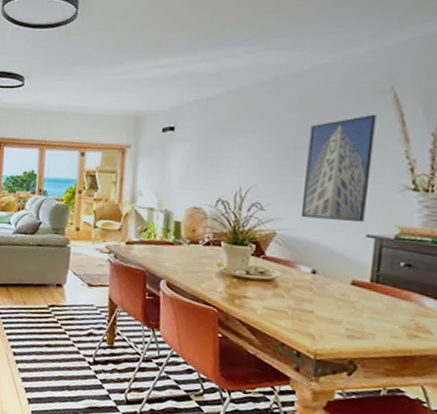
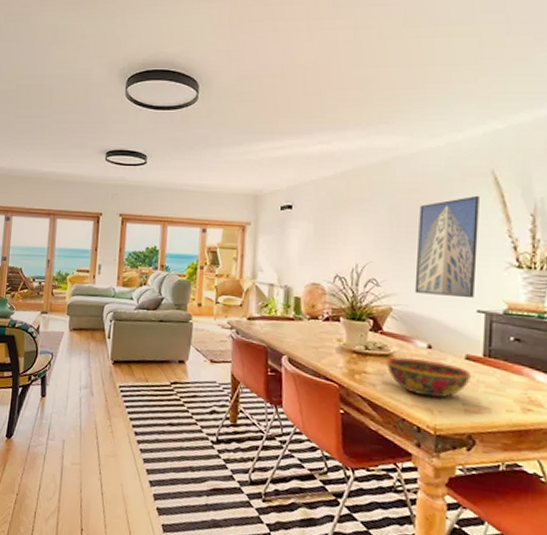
bowl: none [268,282,356,324] -> present [386,357,471,398]

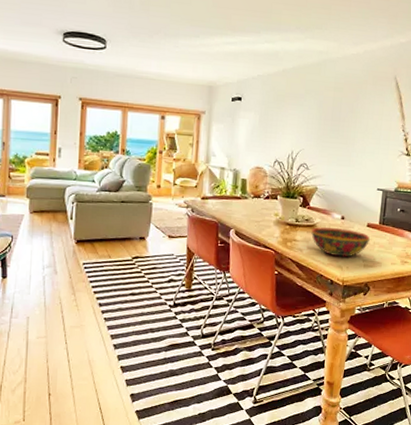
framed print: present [414,195,480,297] -> none [334,96,385,178]

